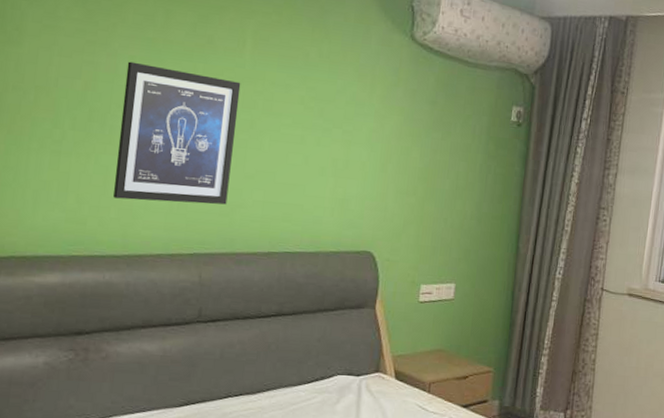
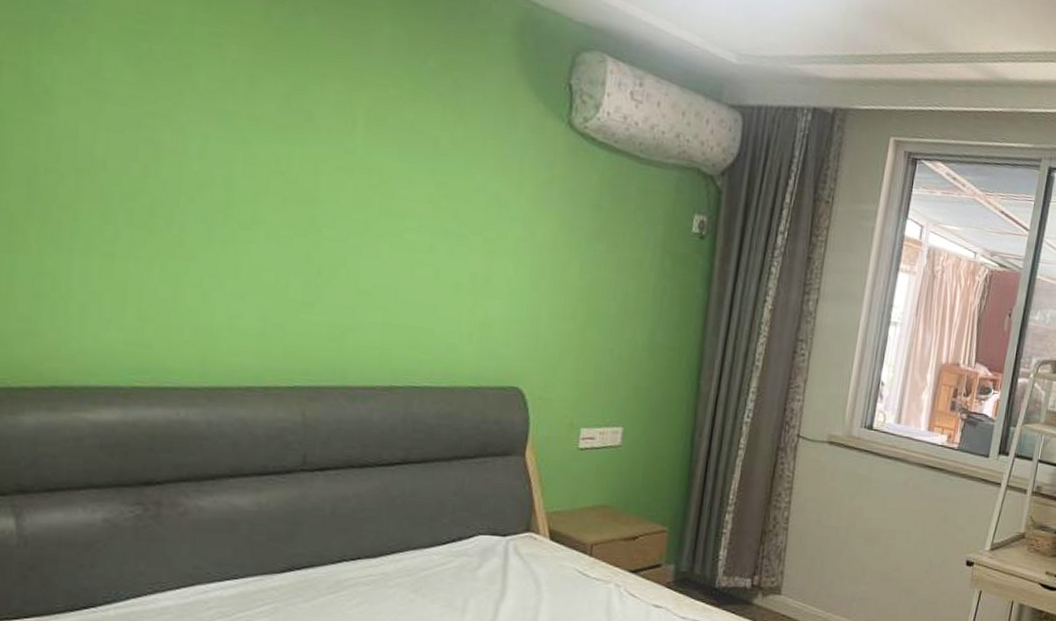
wall art: present [113,61,241,205] -> none [186,141,351,327]

